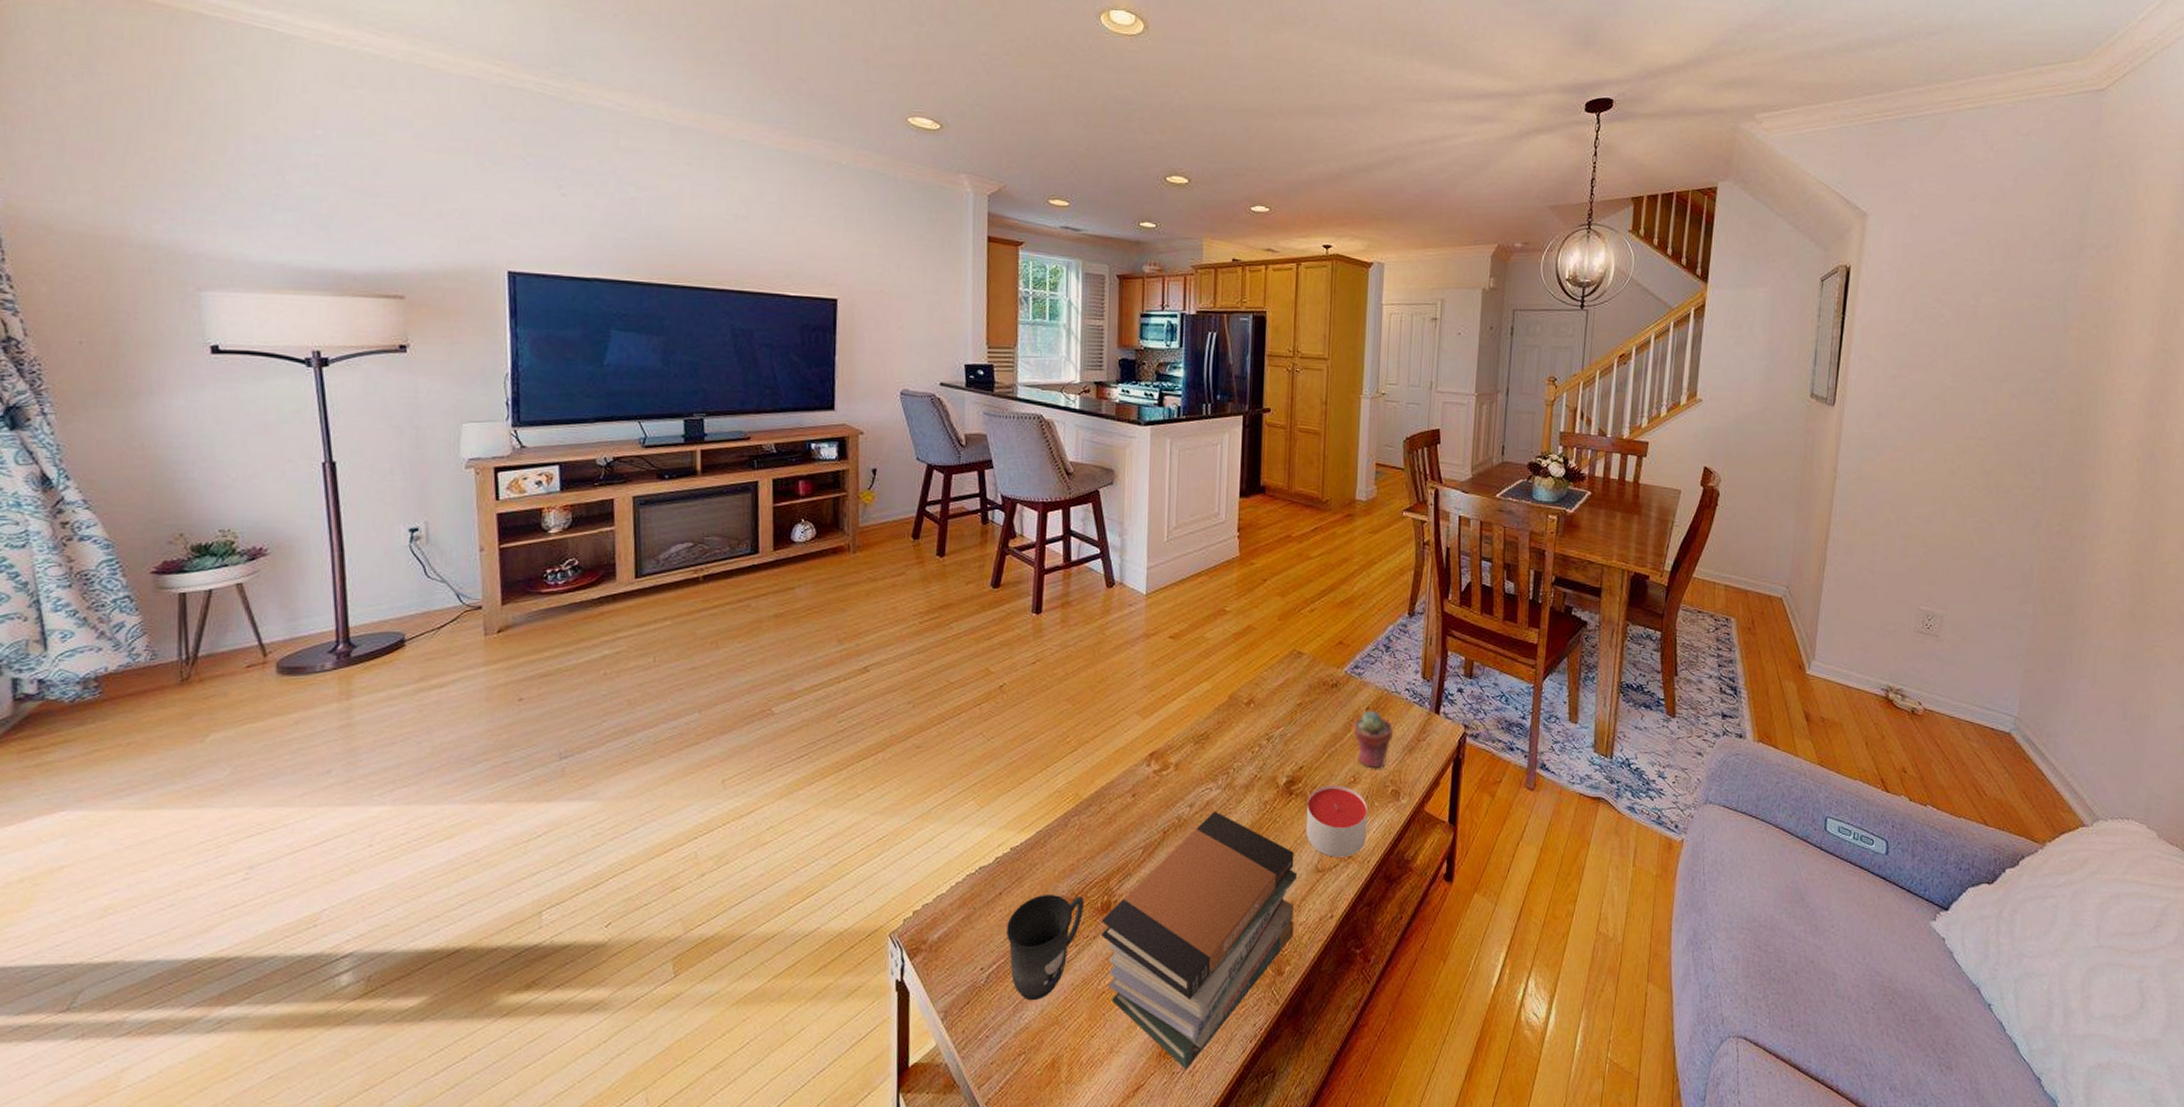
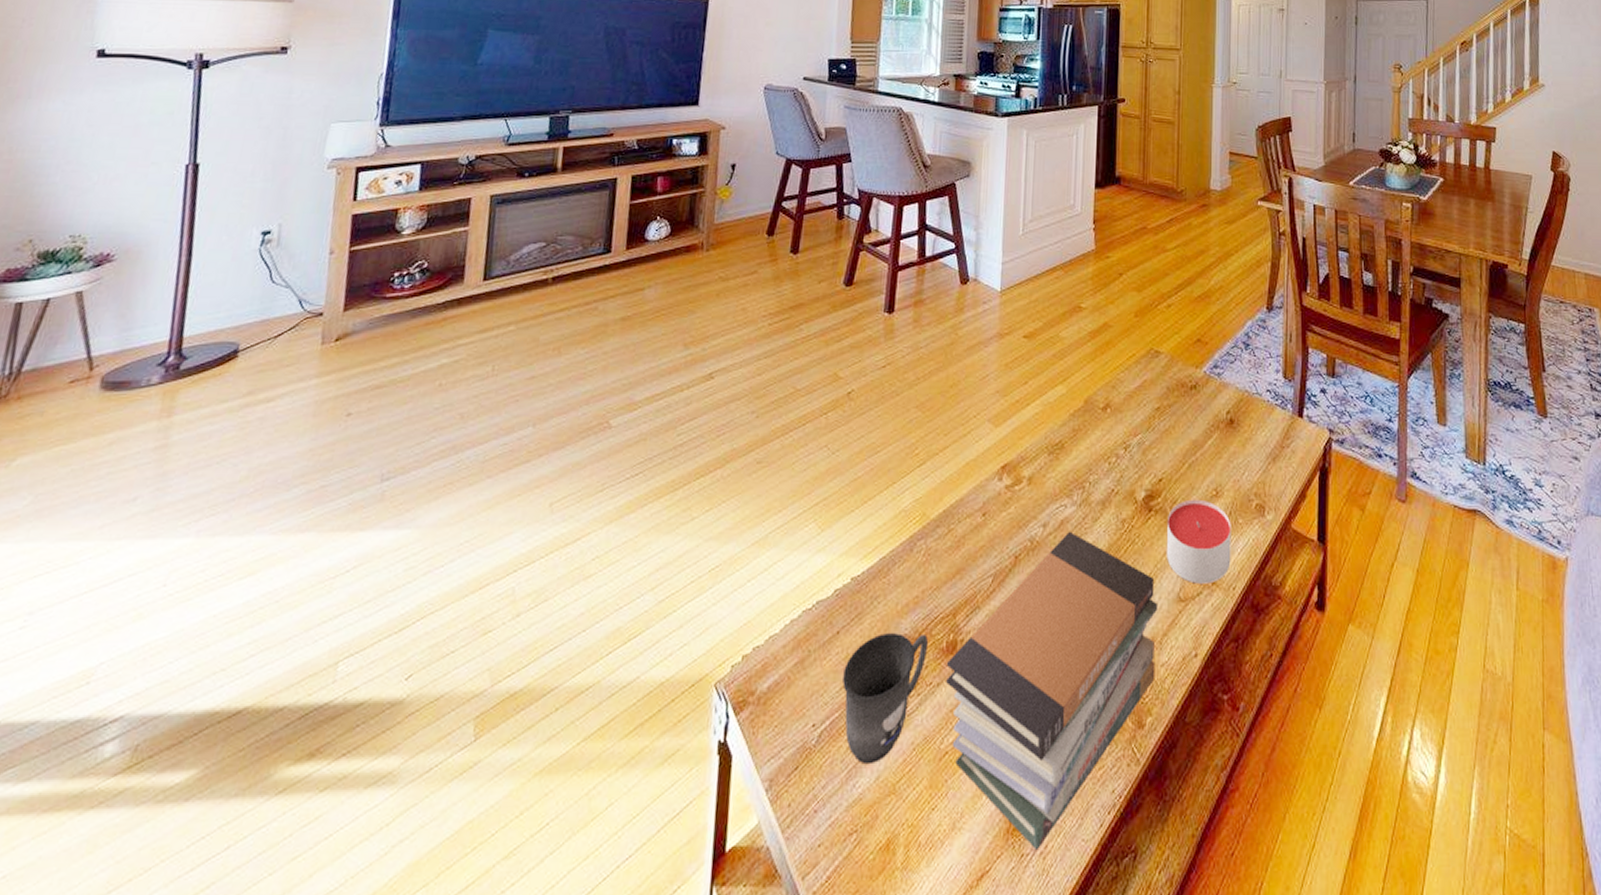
potted succulent: present [1353,710,1394,768] -> none [1214,414,1256,479]

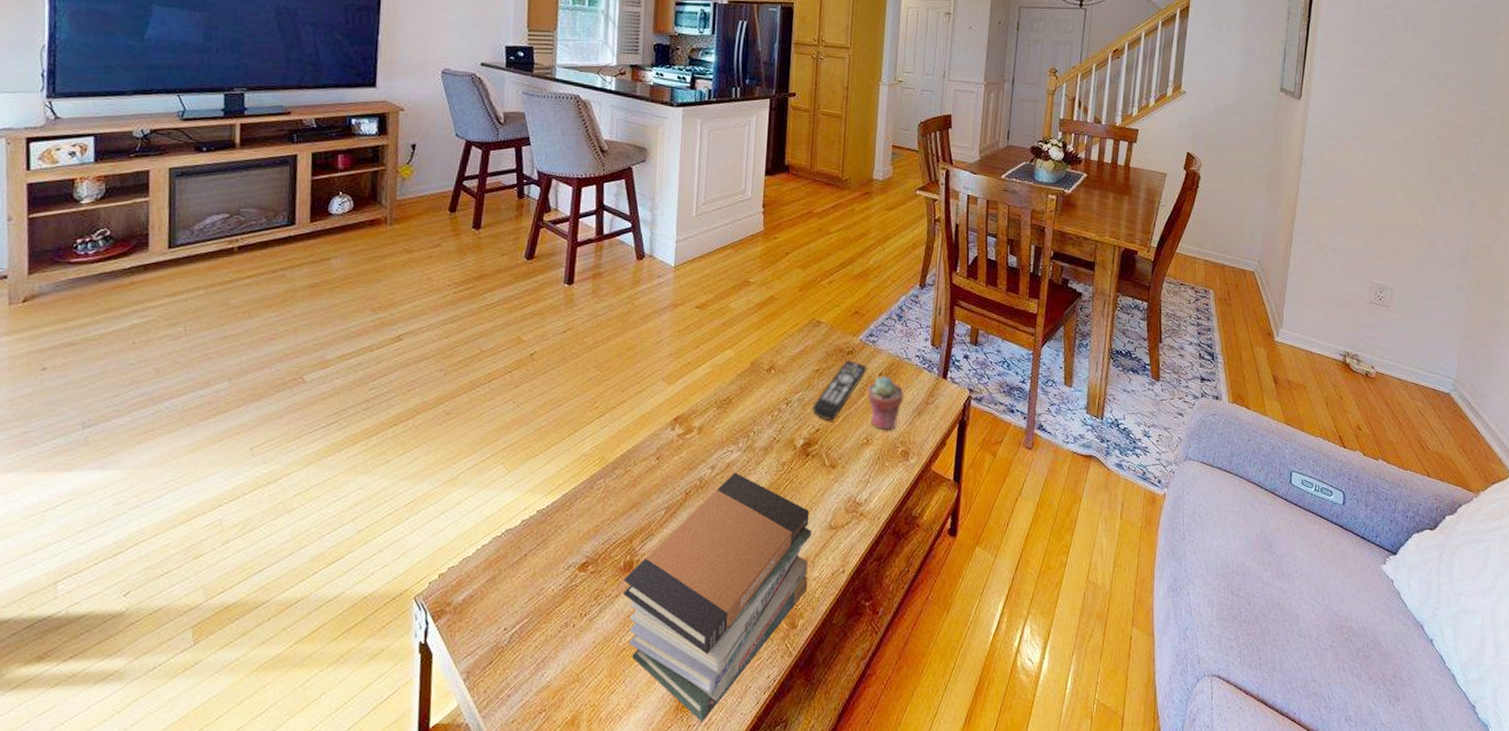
mug: present [842,633,929,765] -> none [531,555,608,659]
remote control: none [1152,397,1213,469] -> present [811,361,867,421]
candle: present [1166,499,1231,584] -> none [820,446,879,515]
potted succulent: none [1214,414,1256,479] -> present [867,375,905,430]

